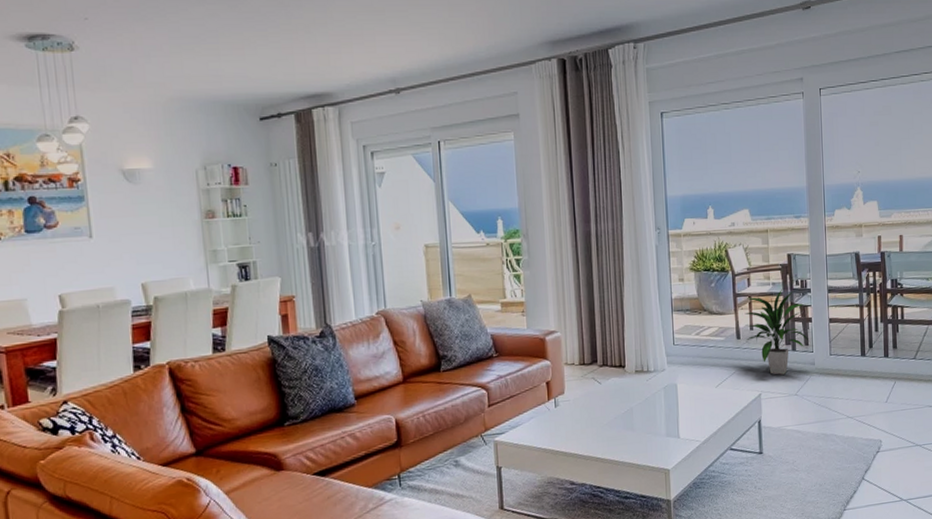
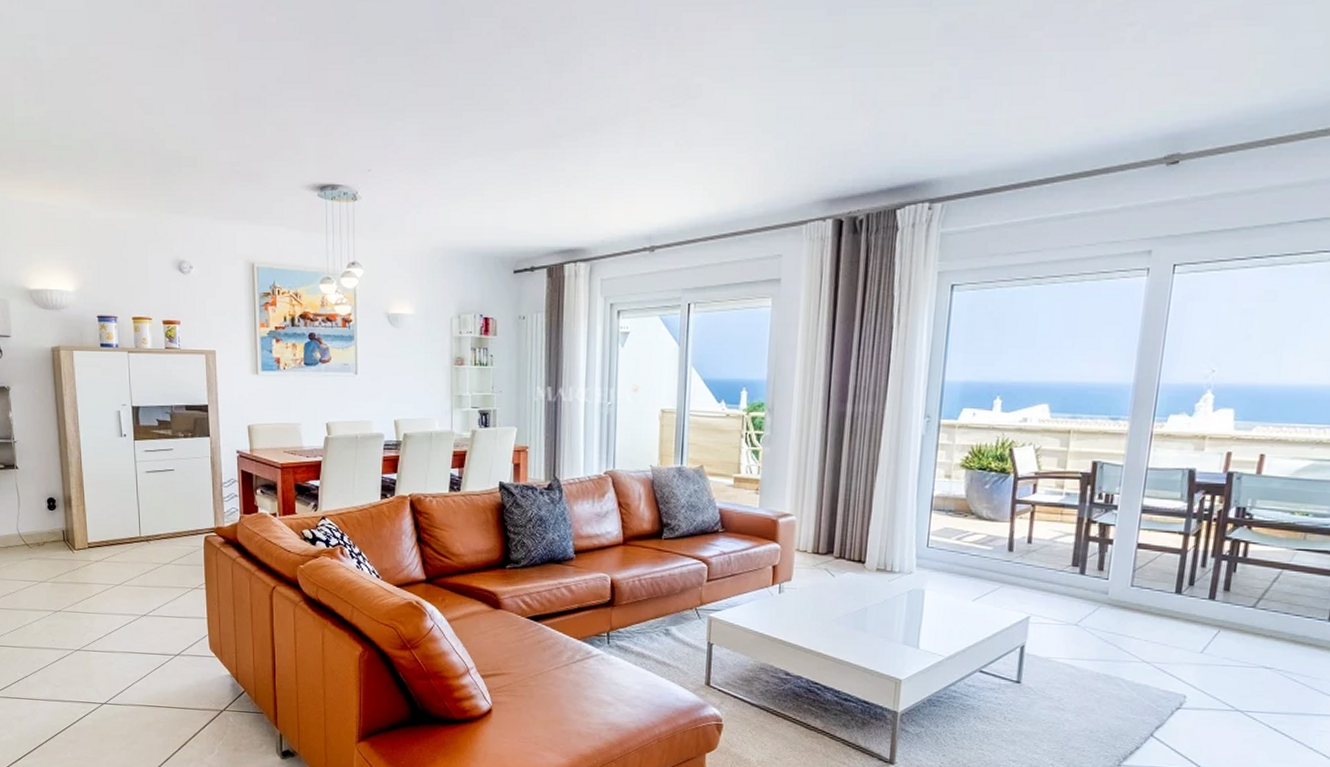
indoor plant: present [744,288,810,375] -> none [1019,501,1106,600]

